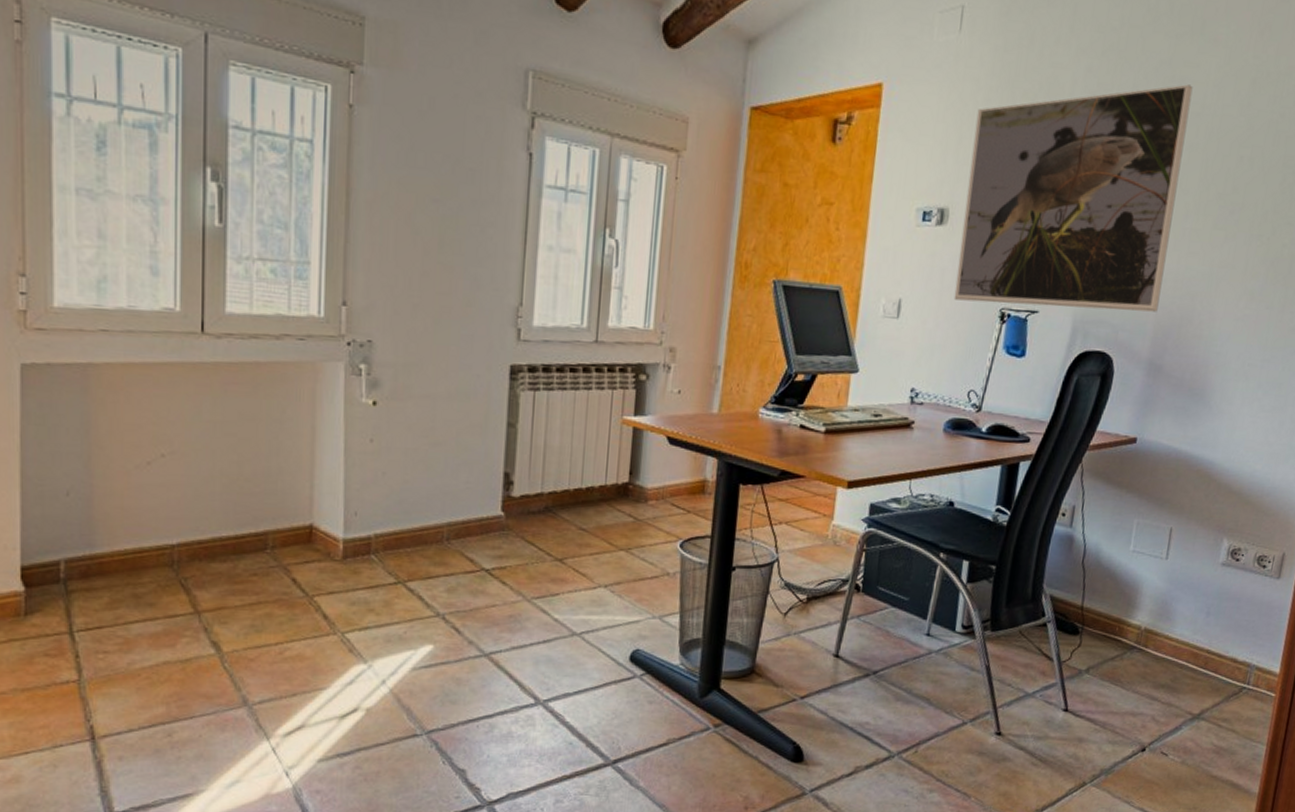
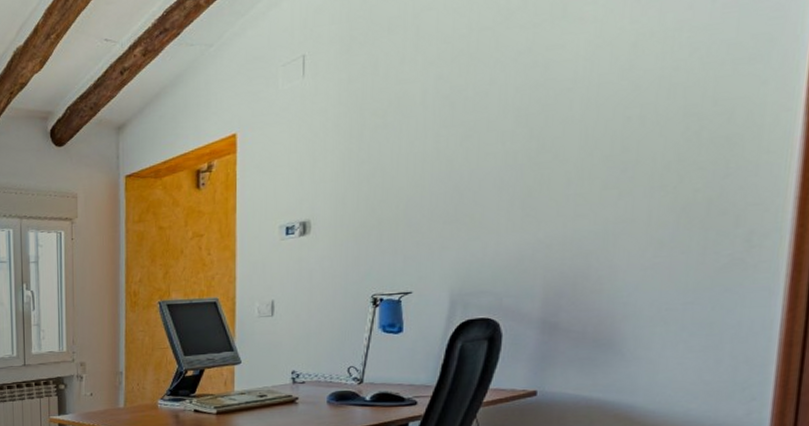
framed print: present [953,84,1193,312] -> none [324,65,560,294]

